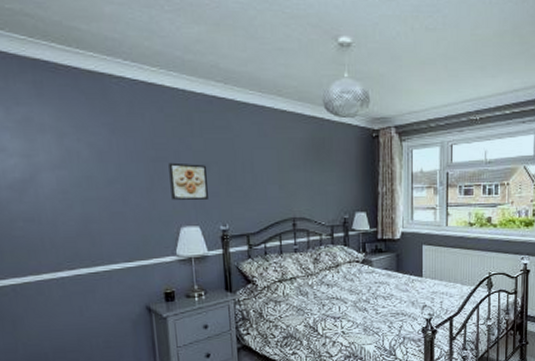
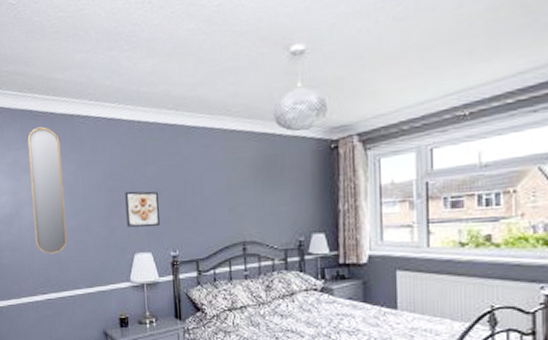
home mirror: none [43,82,100,226] -> present [27,126,67,254]

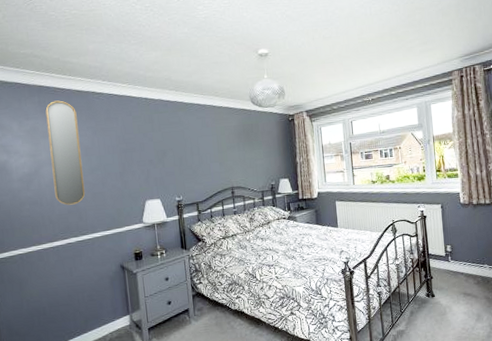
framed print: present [125,191,160,227] -> none [136,151,166,180]

